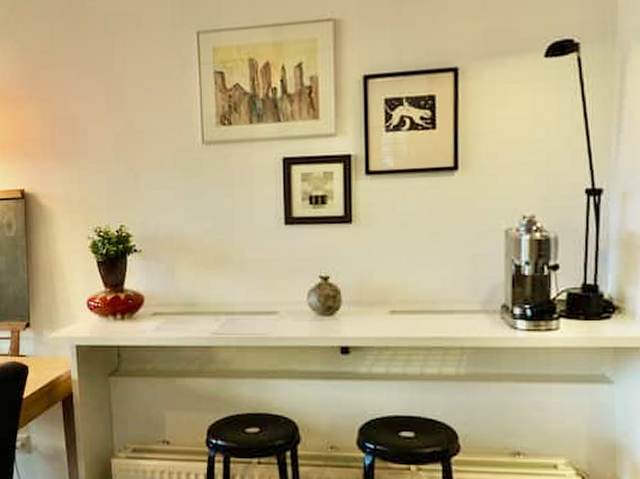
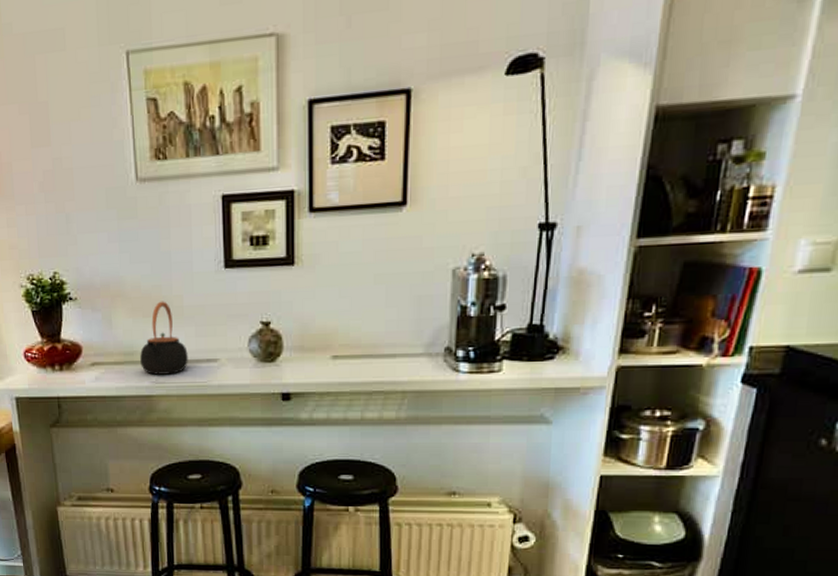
teapot: none [201,254,248,326] -> present [140,301,188,375]

